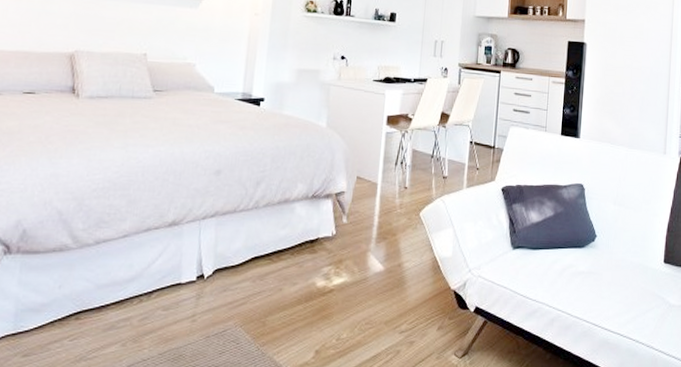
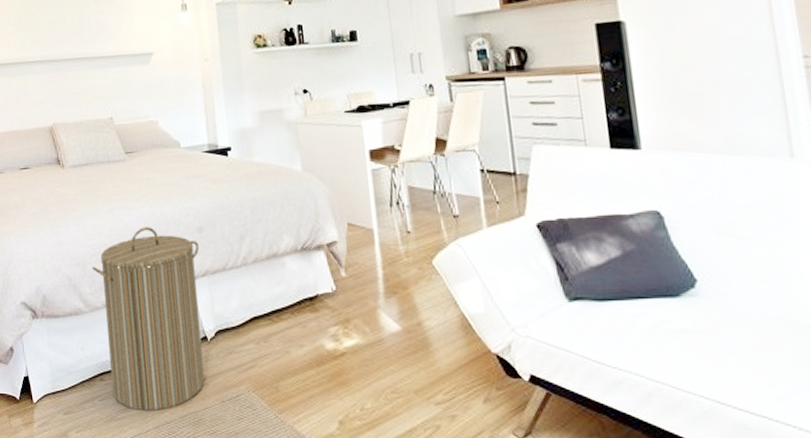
laundry hamper: none [87,166,214,349] -> present [92,227,205,411]

